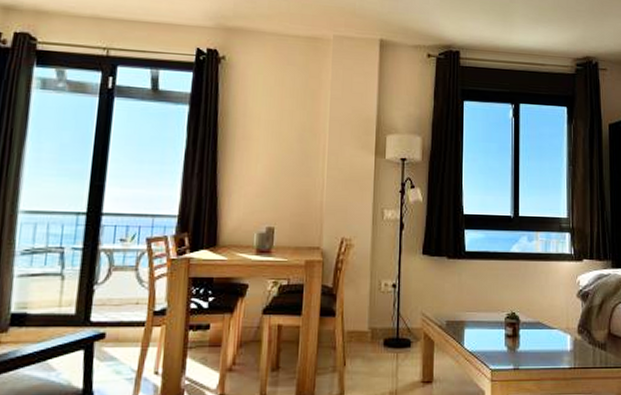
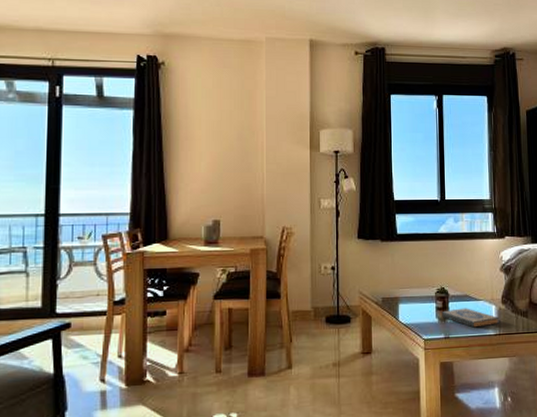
hardback book: none [511,336,575,359] -> present [441,308,499,328]

